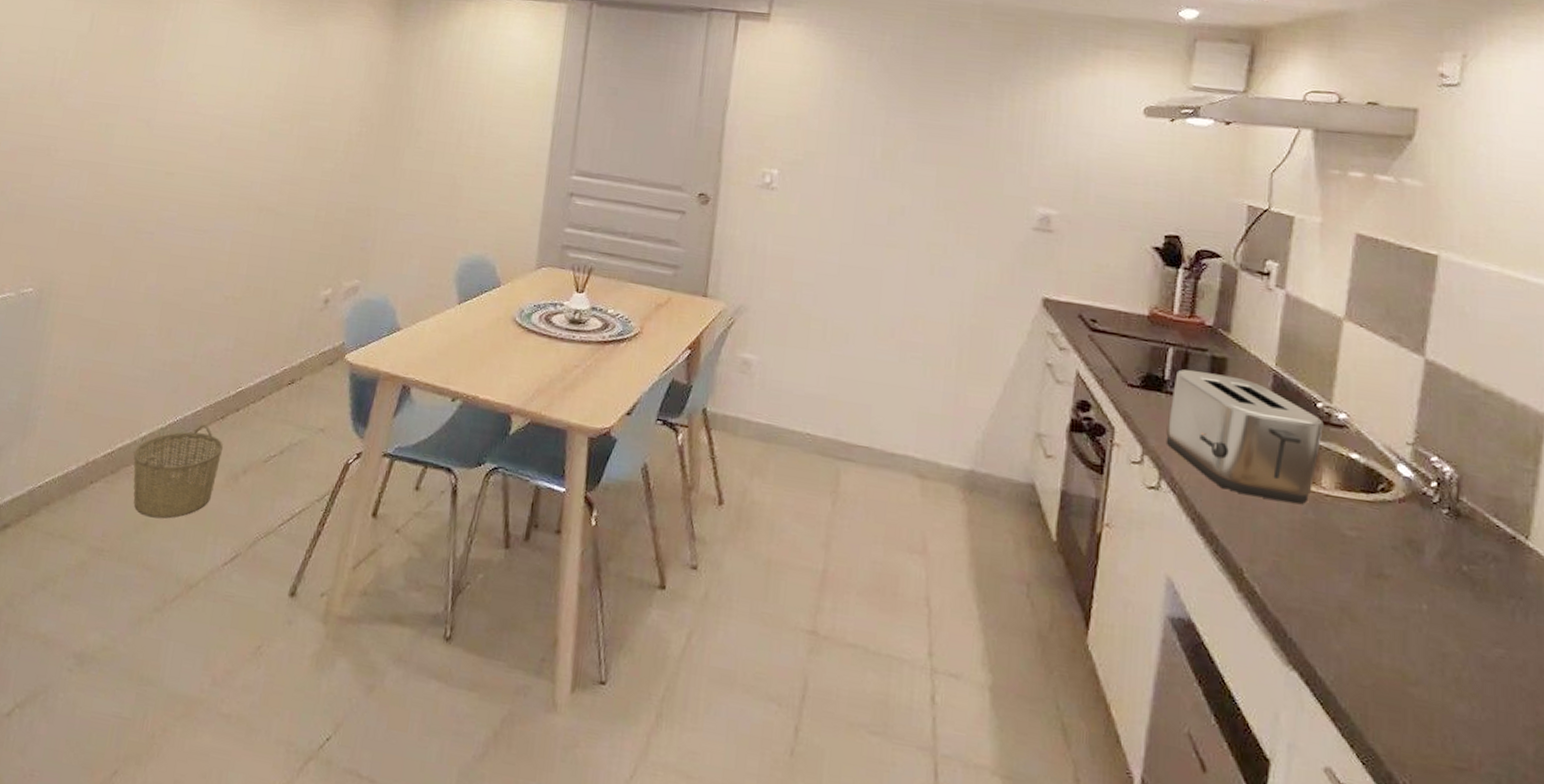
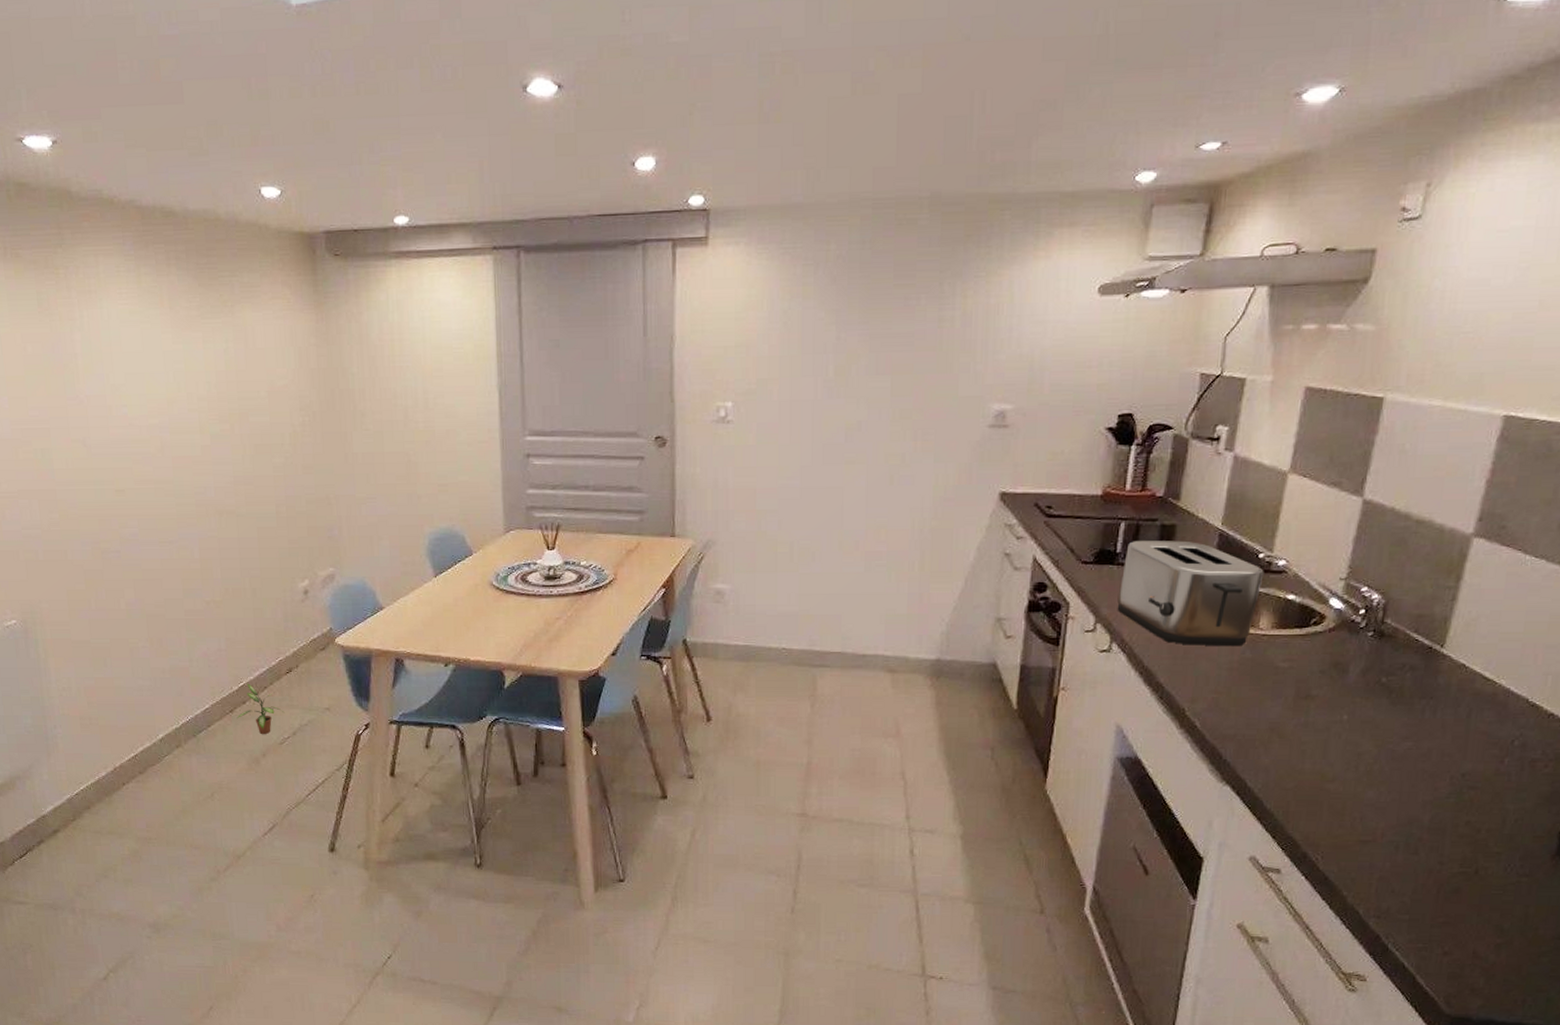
basket: present [133,424,224,518] -> none [156,719,239,805]
potted plant: none [226,389,277,448] -> present [236,683,285,734]

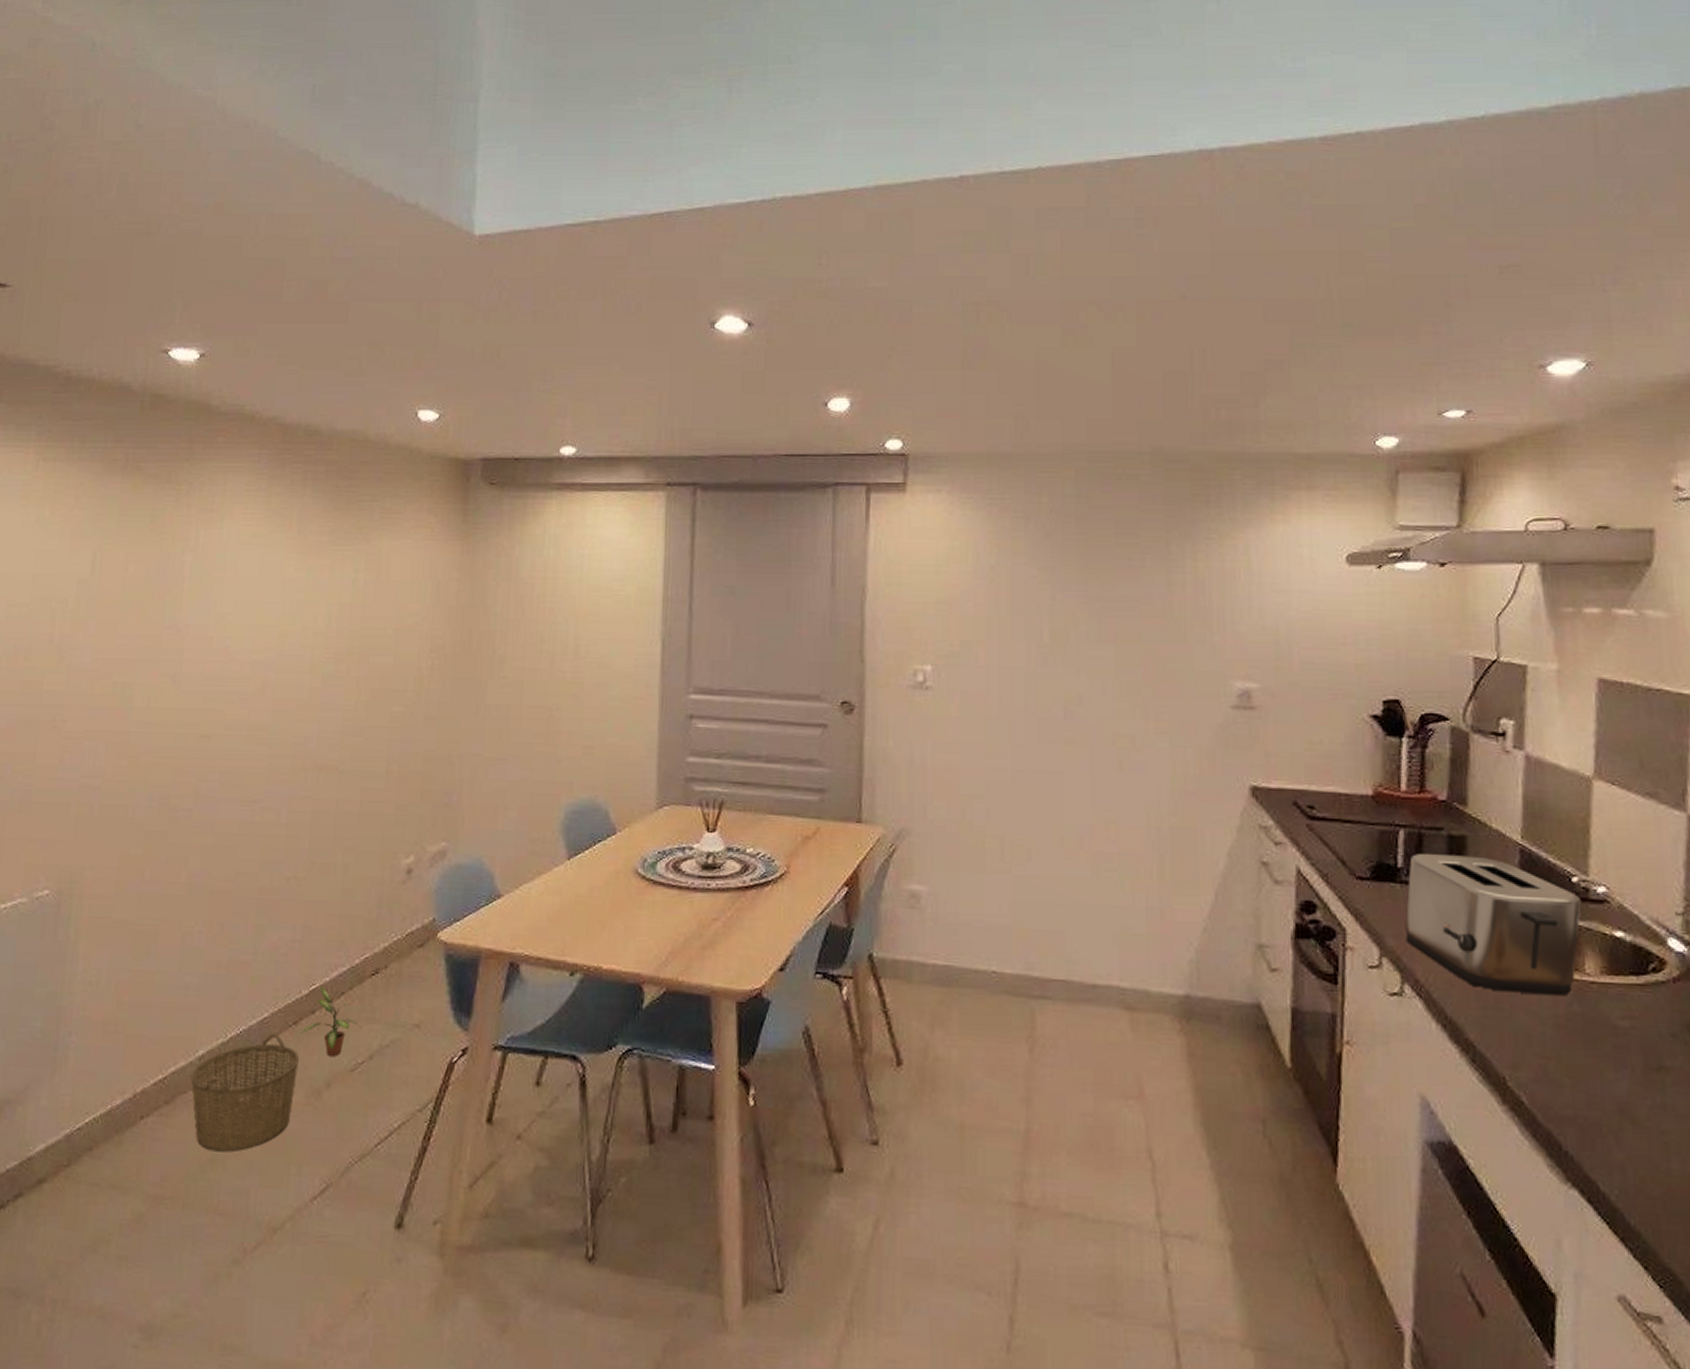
basket: none [156,719,239,805] -> present [190,1033,300,1152]

